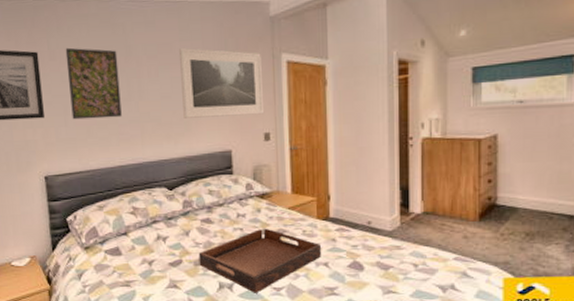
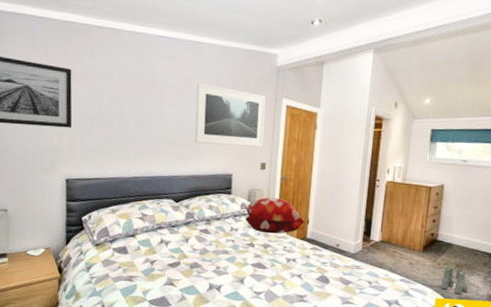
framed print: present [65,47,122,120] -> none [96,69,143,135]
serving tray: present [198,228,321,293] -> none [194,242,297,295]
decorative pillow: none [251,172,326,217] -> present [244,197,306,234]
boots: none [508,237,545,271] -> present [441,267,468,295]

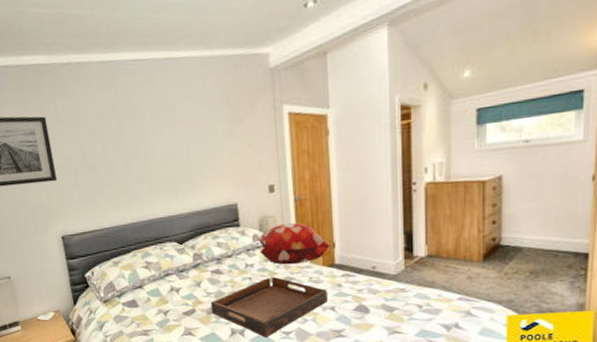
serving tray: none [194,242,297,295] -> present [210,276,328,338]
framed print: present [195,82,266,147] -> none [182,104,268,175]
boots: present [441,267,468,295] -> none [512,276,549,308]

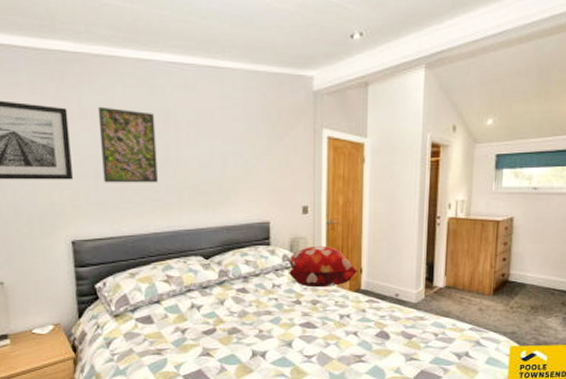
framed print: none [71,110,130,181] -> present [98,106,158,183]
serving tray: present [210,276,328,338] -> none [233,298,351,361]

